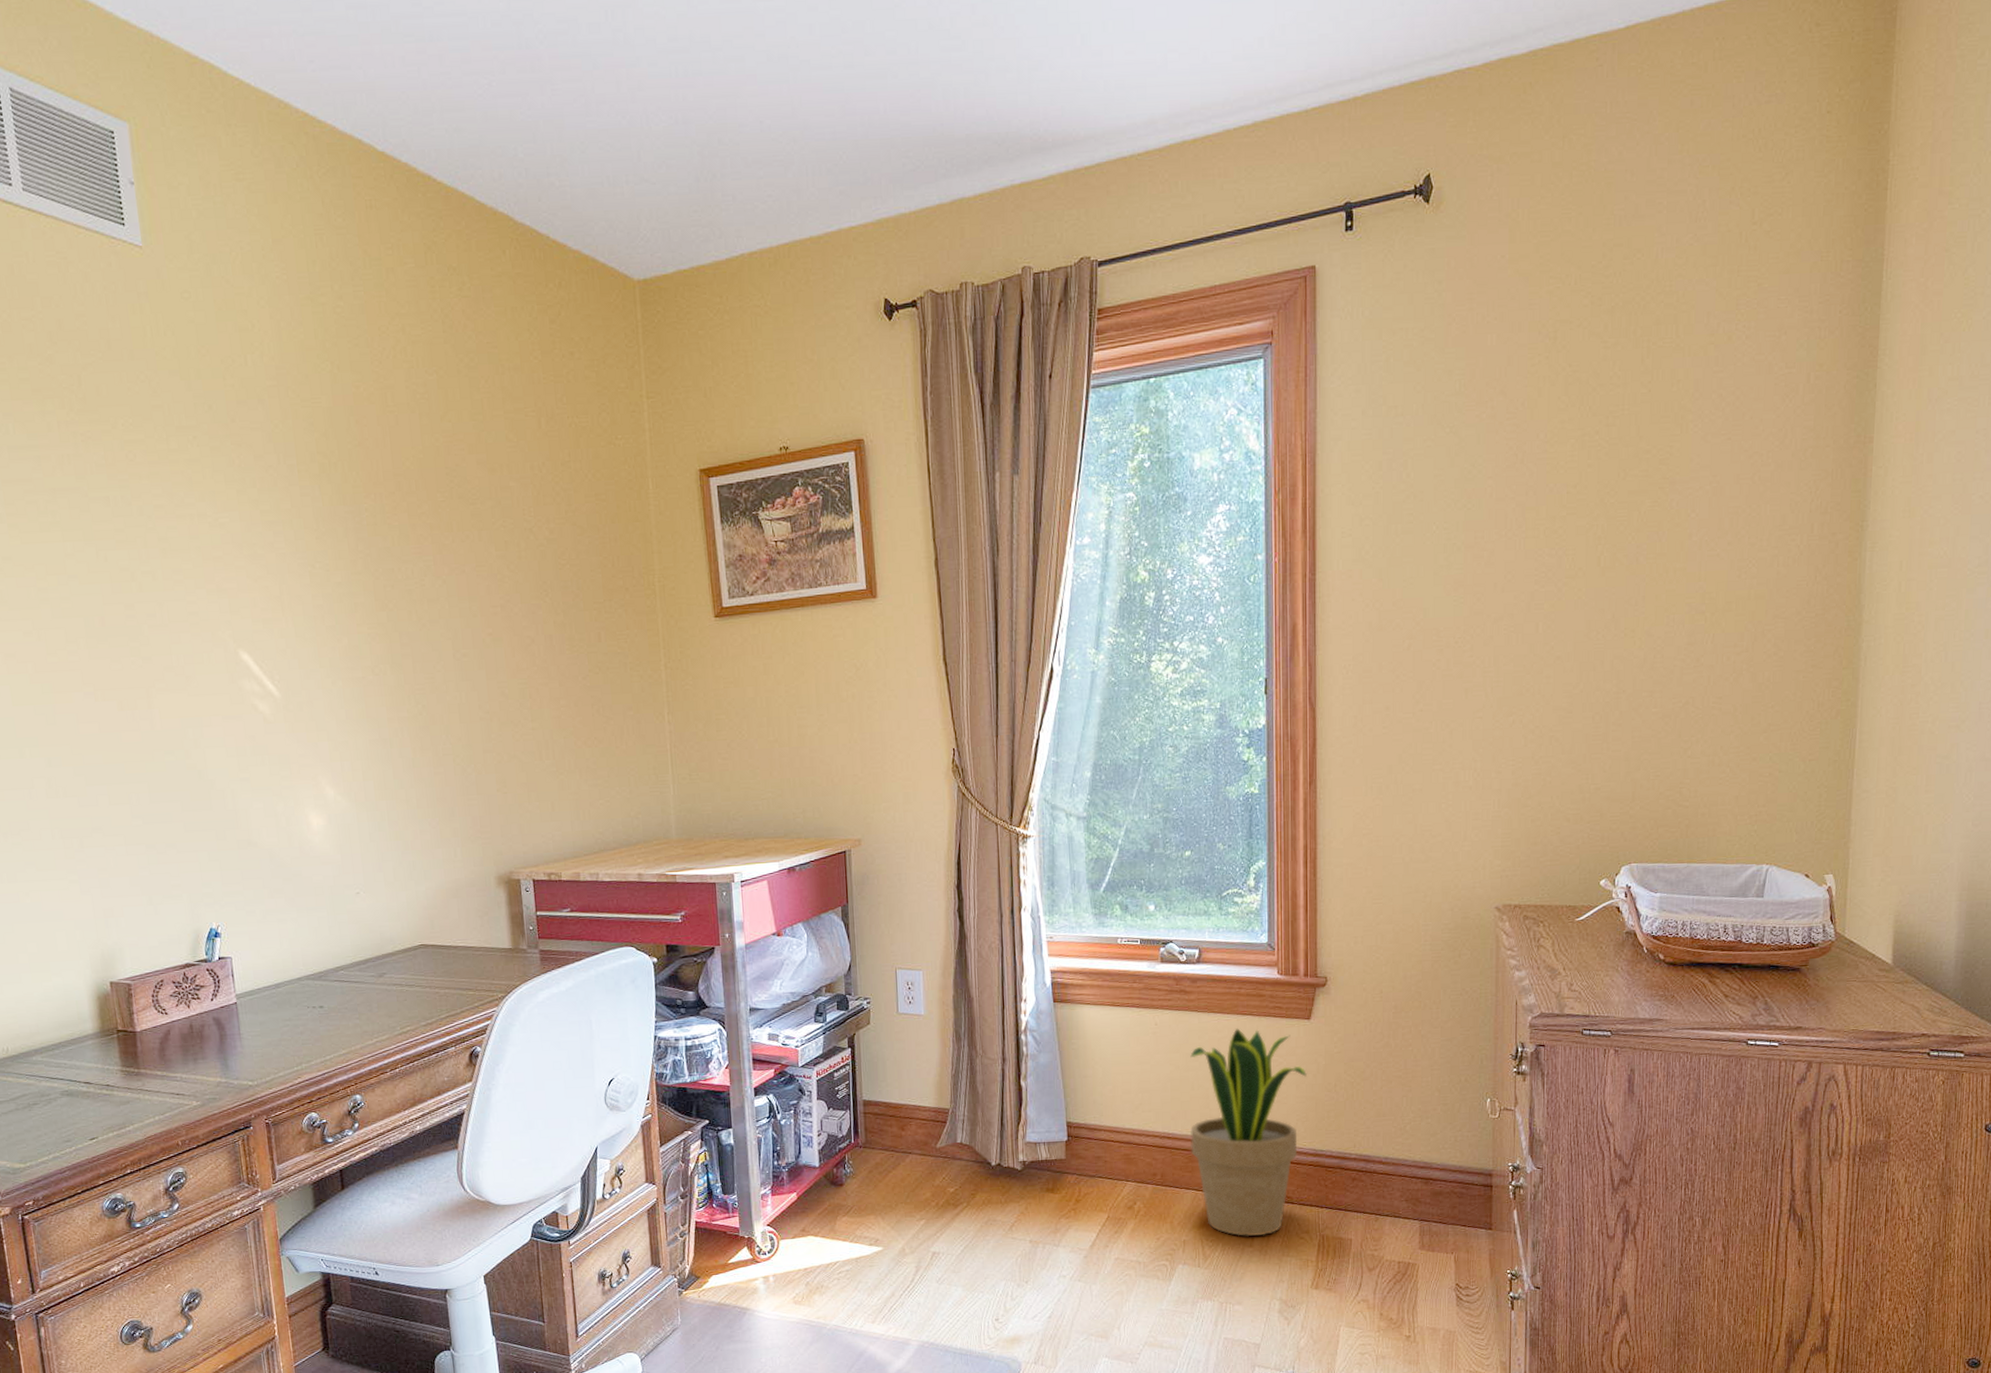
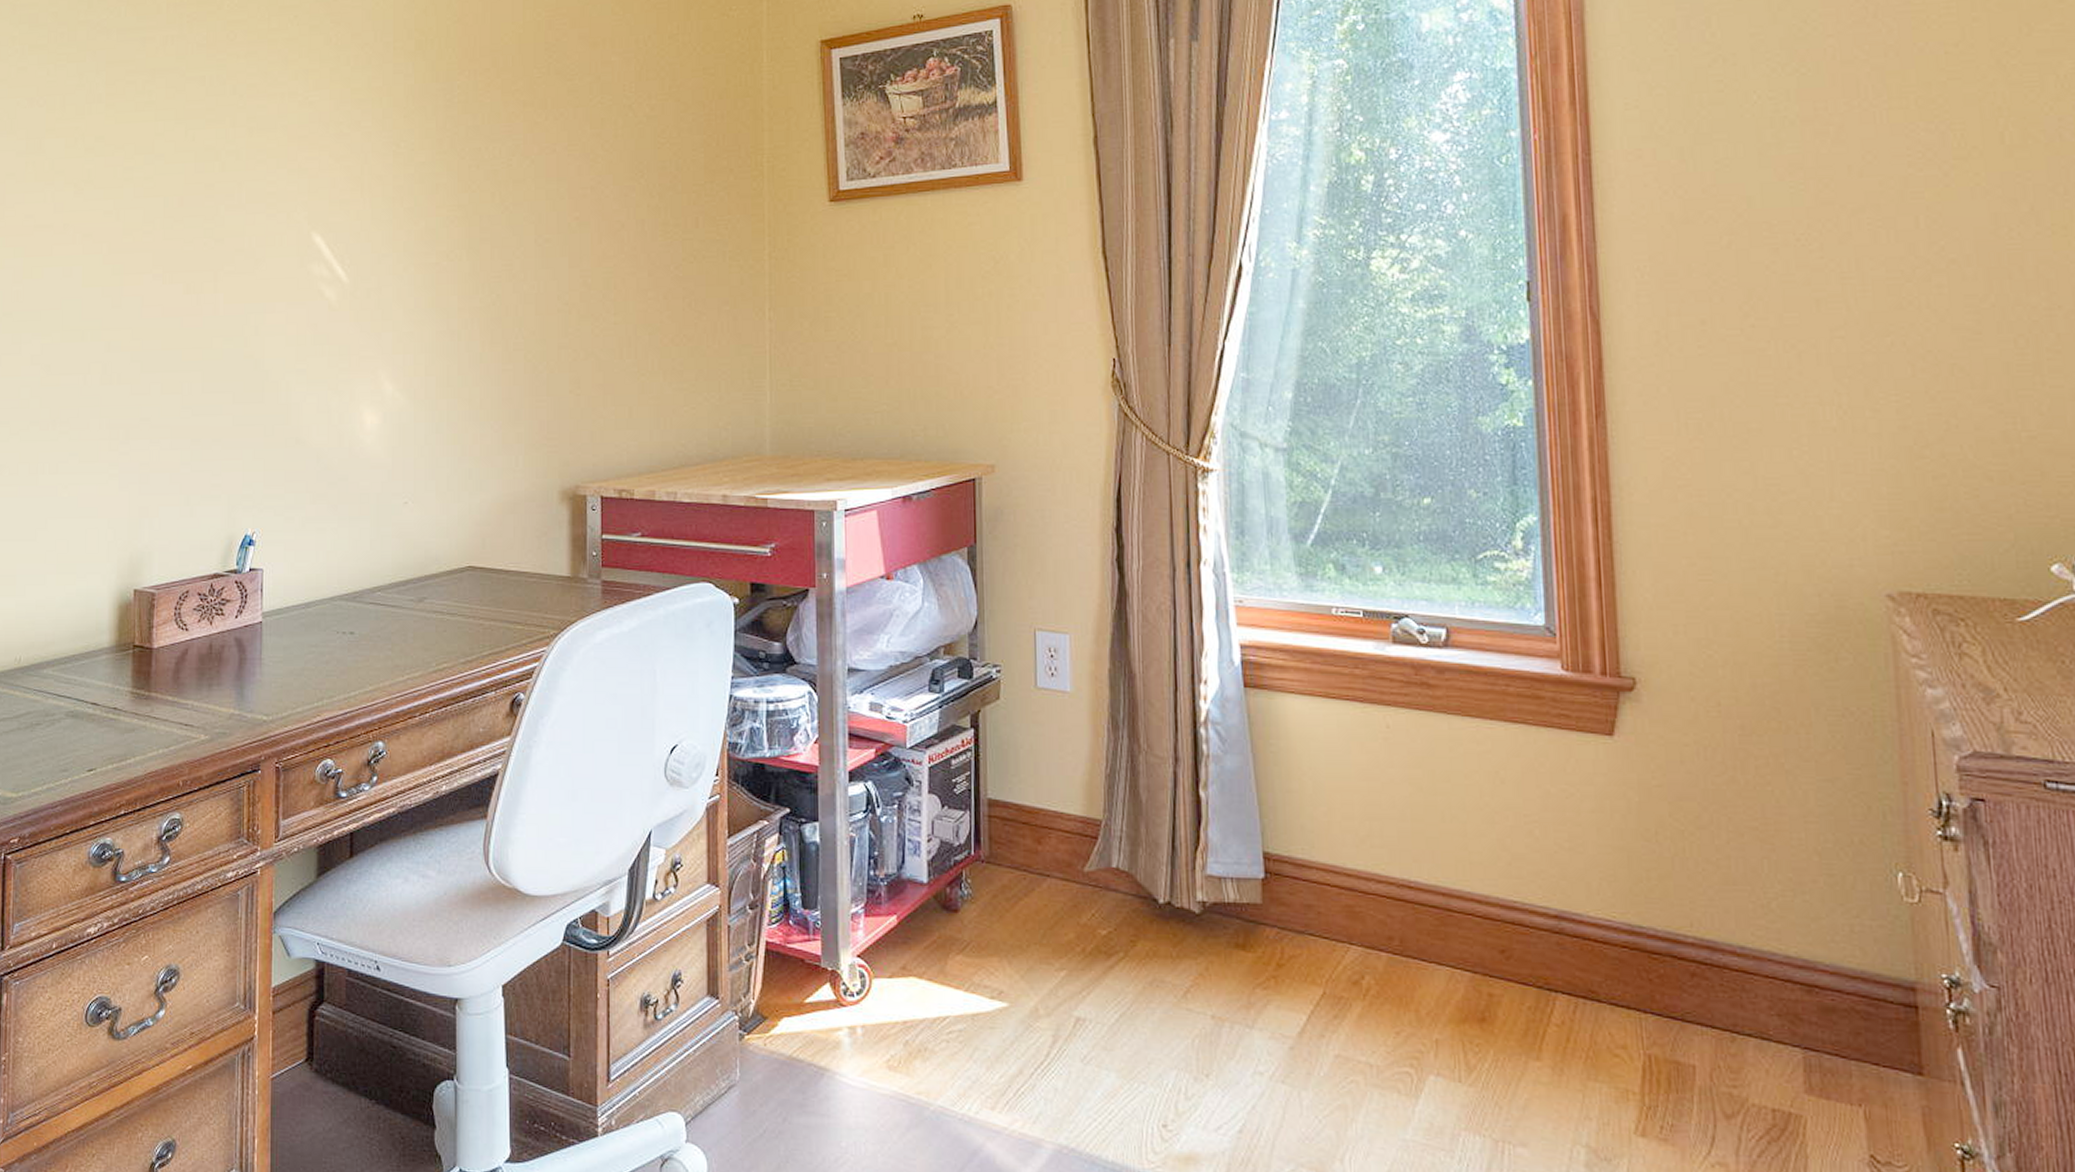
potted plant: present [1190,1028,1307,1236] -> none [1438,740,1612,1045]

